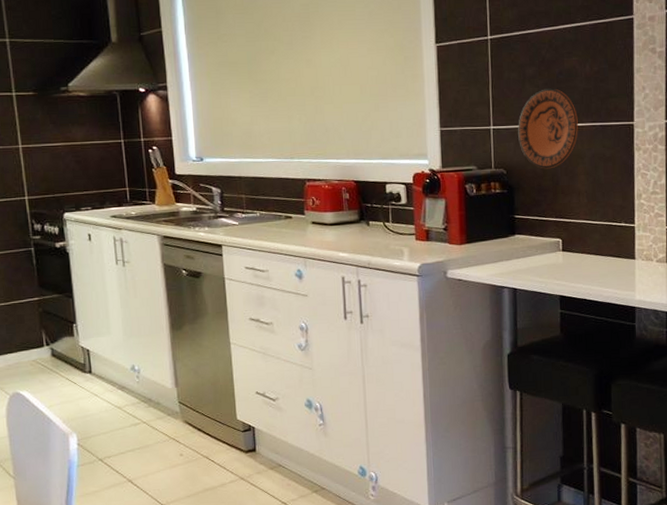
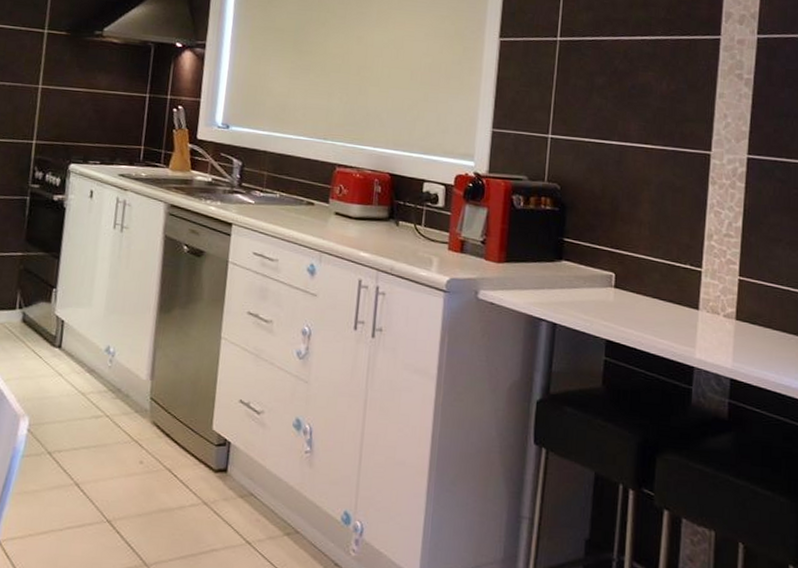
decorative plate: present [518,88,578,169] -> none [578,101,648,191]

